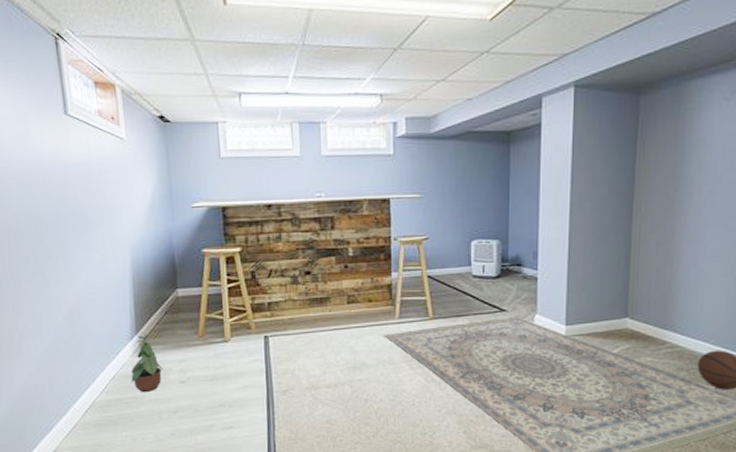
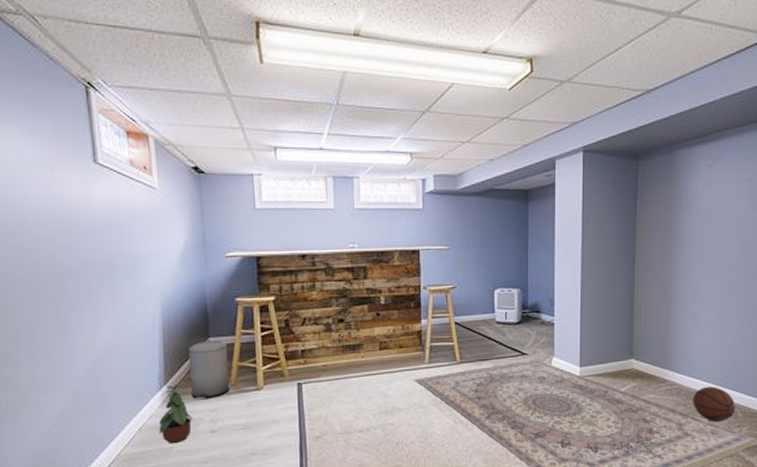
pedal bin: none [157,291,198,351] -> present [188,340,230,400]

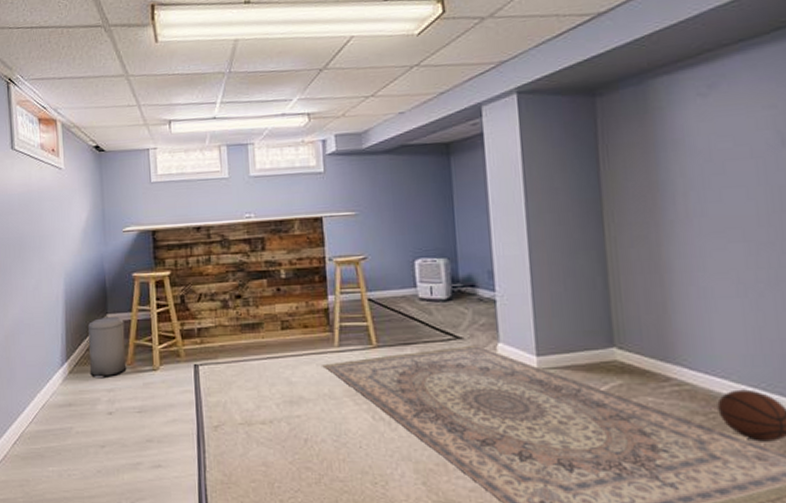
potted plant: present [158,384,194,443] -> none [60,361,92,423]

